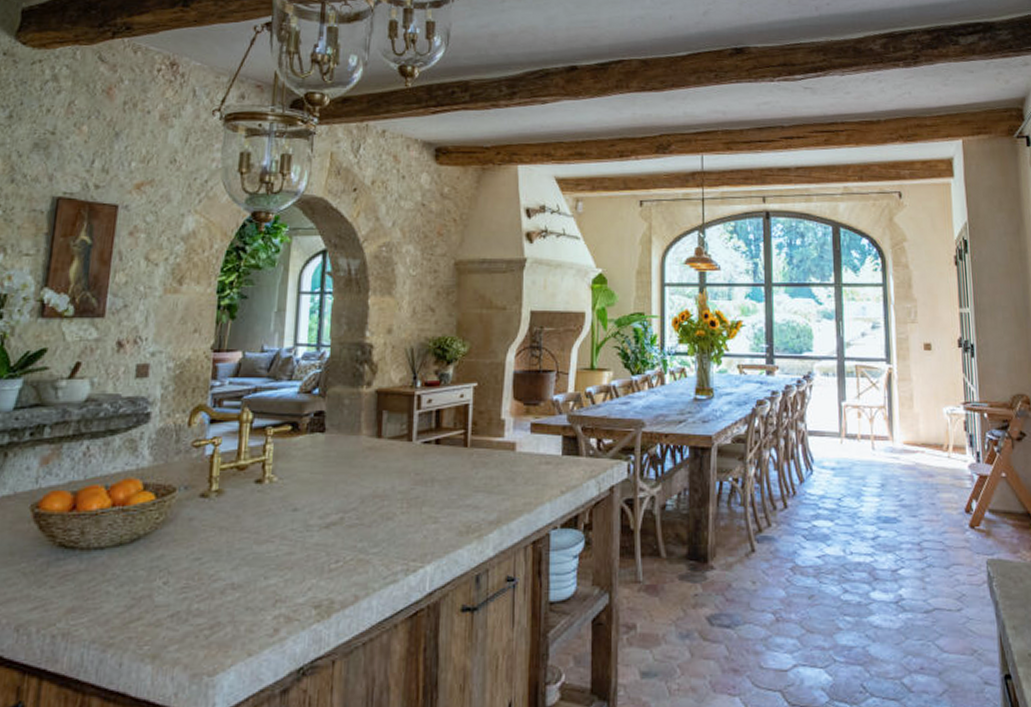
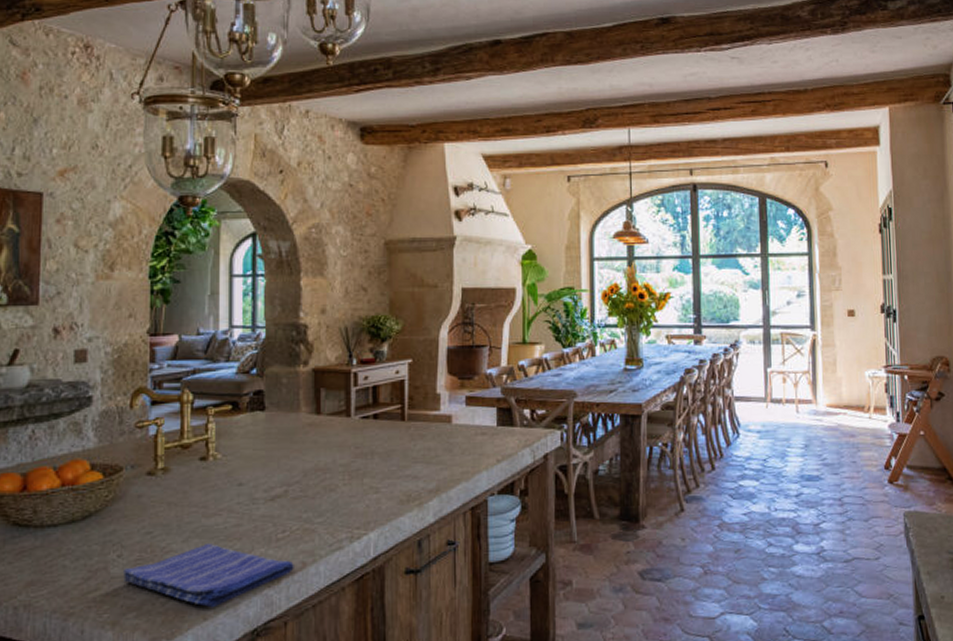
dish towel: none [167,573,346,643] -> present [122,544,294,608]

